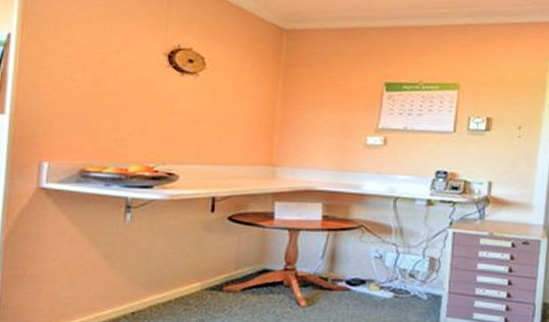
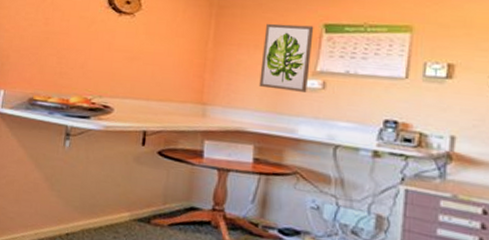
wall art: none [326,82,376,149] -> present [259,23,314,92]

